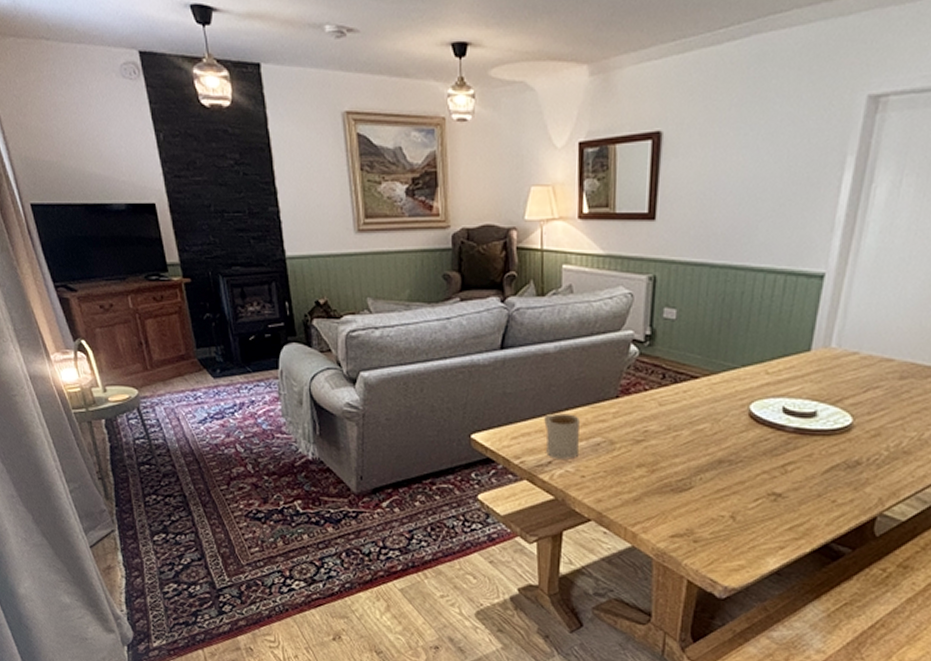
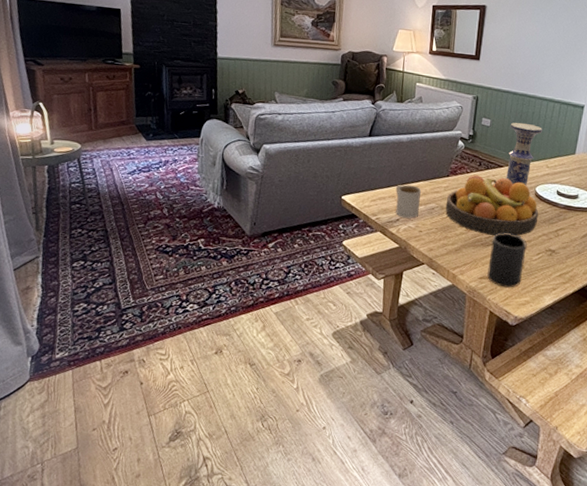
fruit bowl: none [616,393,756,477] -> present [445,175,539,237]
mug: none [682,472,739,549] -> present [487,233,527,288]
vase: none [703,309,758,404] -> present [506,122,542,186]

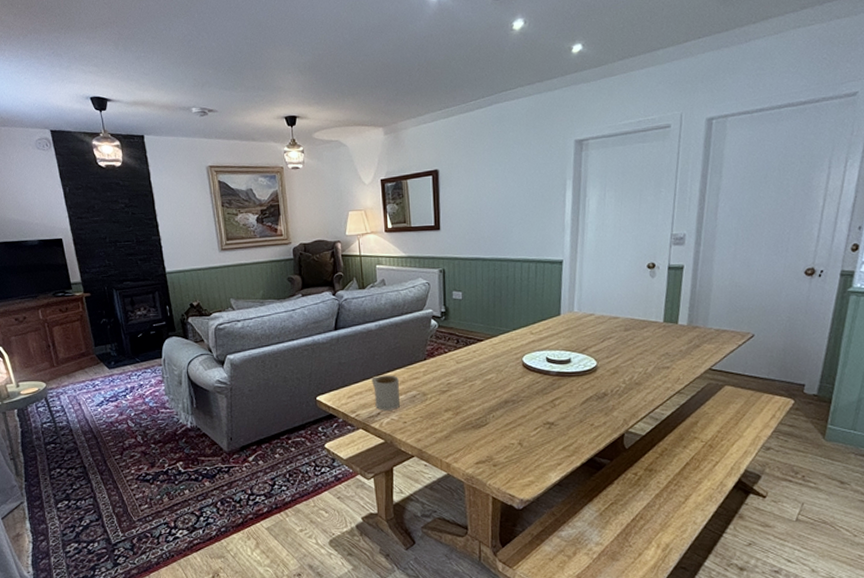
fruit bowl: present [445,175,539,237] -> none [427,352,530,416]
mug: present [487,233,527,288] -> none [483,411,522,470]
vase: present [506,122,542,186] -> none [484,289,520,358]

